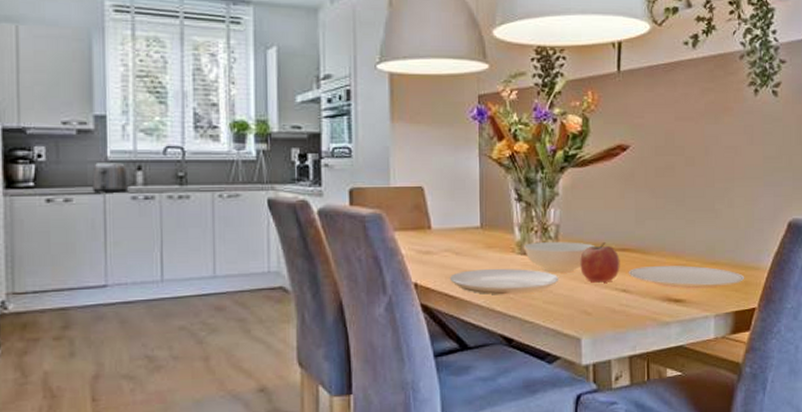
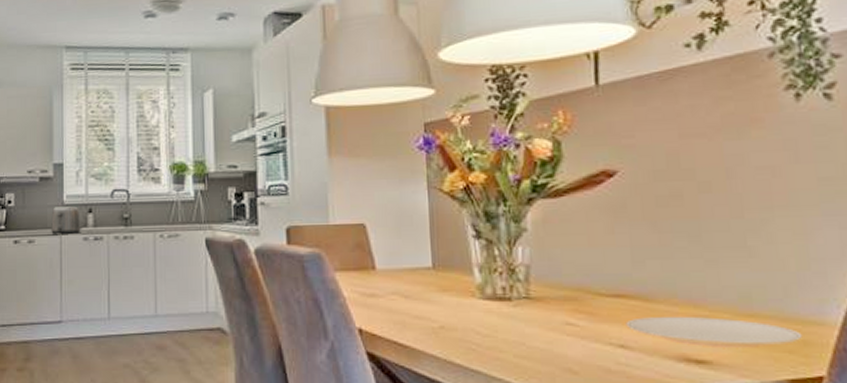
plate: present [449,268,559,295] -> none [398,314,533,346]
bowl: present [523,242,596,273] -> none [485,285,579,322]
fruit: present [580,242,620,283] -> none [559,287,614,335]

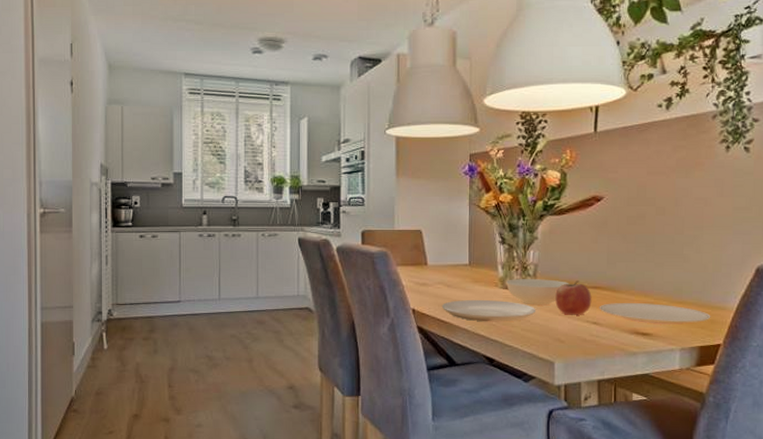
toaster: present [51,206,80,234] -> none [172,209,196,231]
plate: none [398,314,533,346] -> present [441,299,536,322]
bowl: none [485,285,579,322] -> present [505,279,570,306]
fruit: none [559,287,614,335] -> present [555,281,592,315]

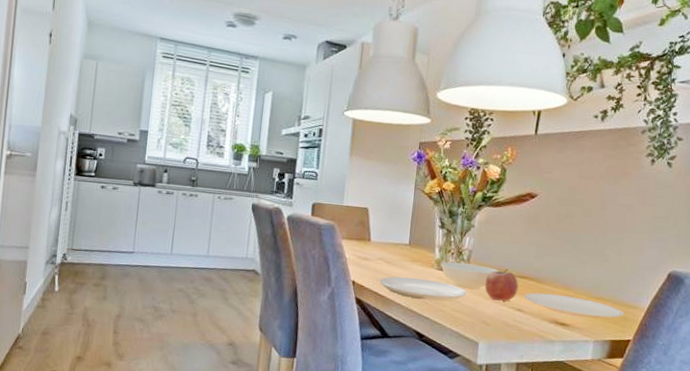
toaster: none [172,209,196,231] -> present [132,164,157,187]

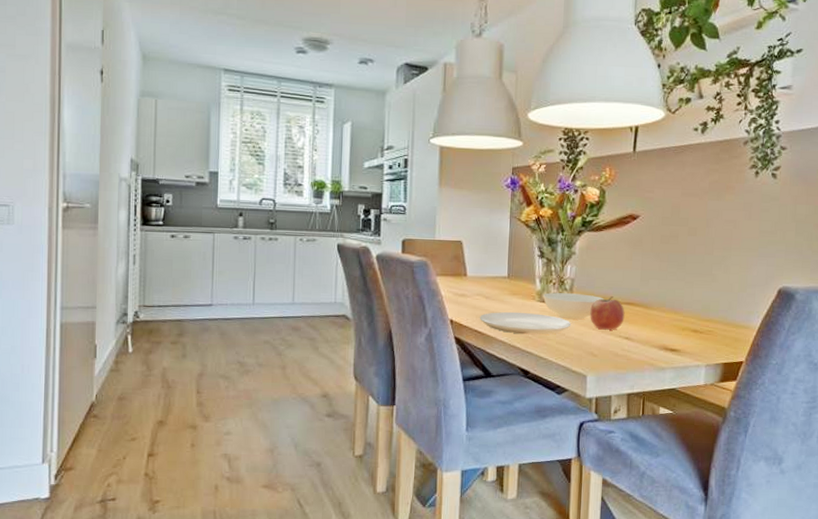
toaster: present [132,164,157,187] -> none [205,209,232,233]
plate: present [524,292,624,319] -> none [631,319,735,342]

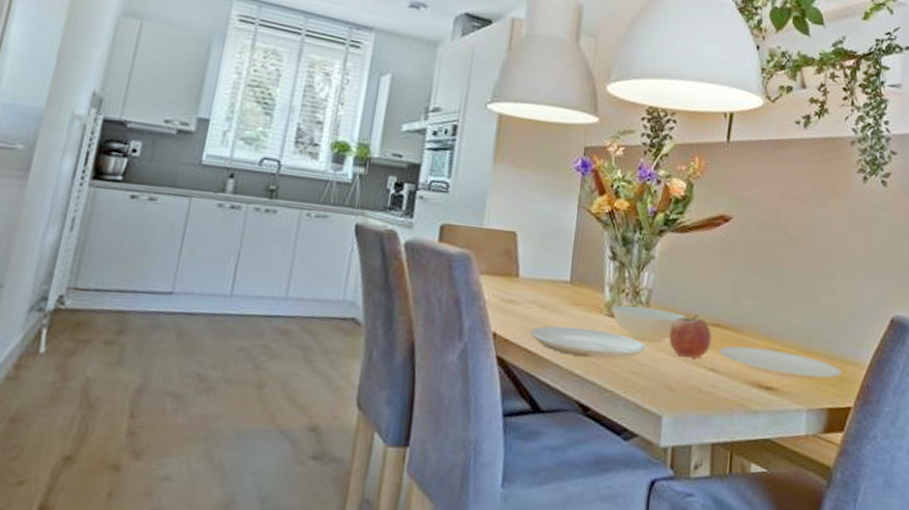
plate: none [631,319,735,342] -> present [719,346,842,380]

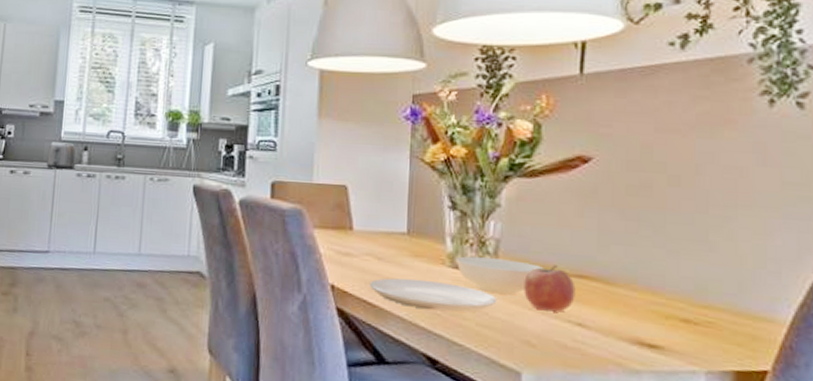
toaster: none [180,165,219,199] -> present [47,142,76,169]
plate: present [719,346,842,380] -> none [585,299,752,338]

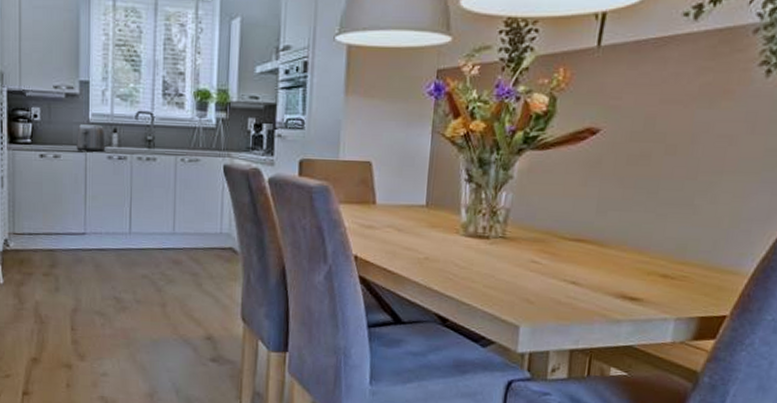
plate: present [369,278,497,313] -> none [389,247,504,277]
bowl: present [455,256,544,295] -> none [468,225,547,259]
fruit: present [524,265,576,312] -> none [527,231,573,273]

